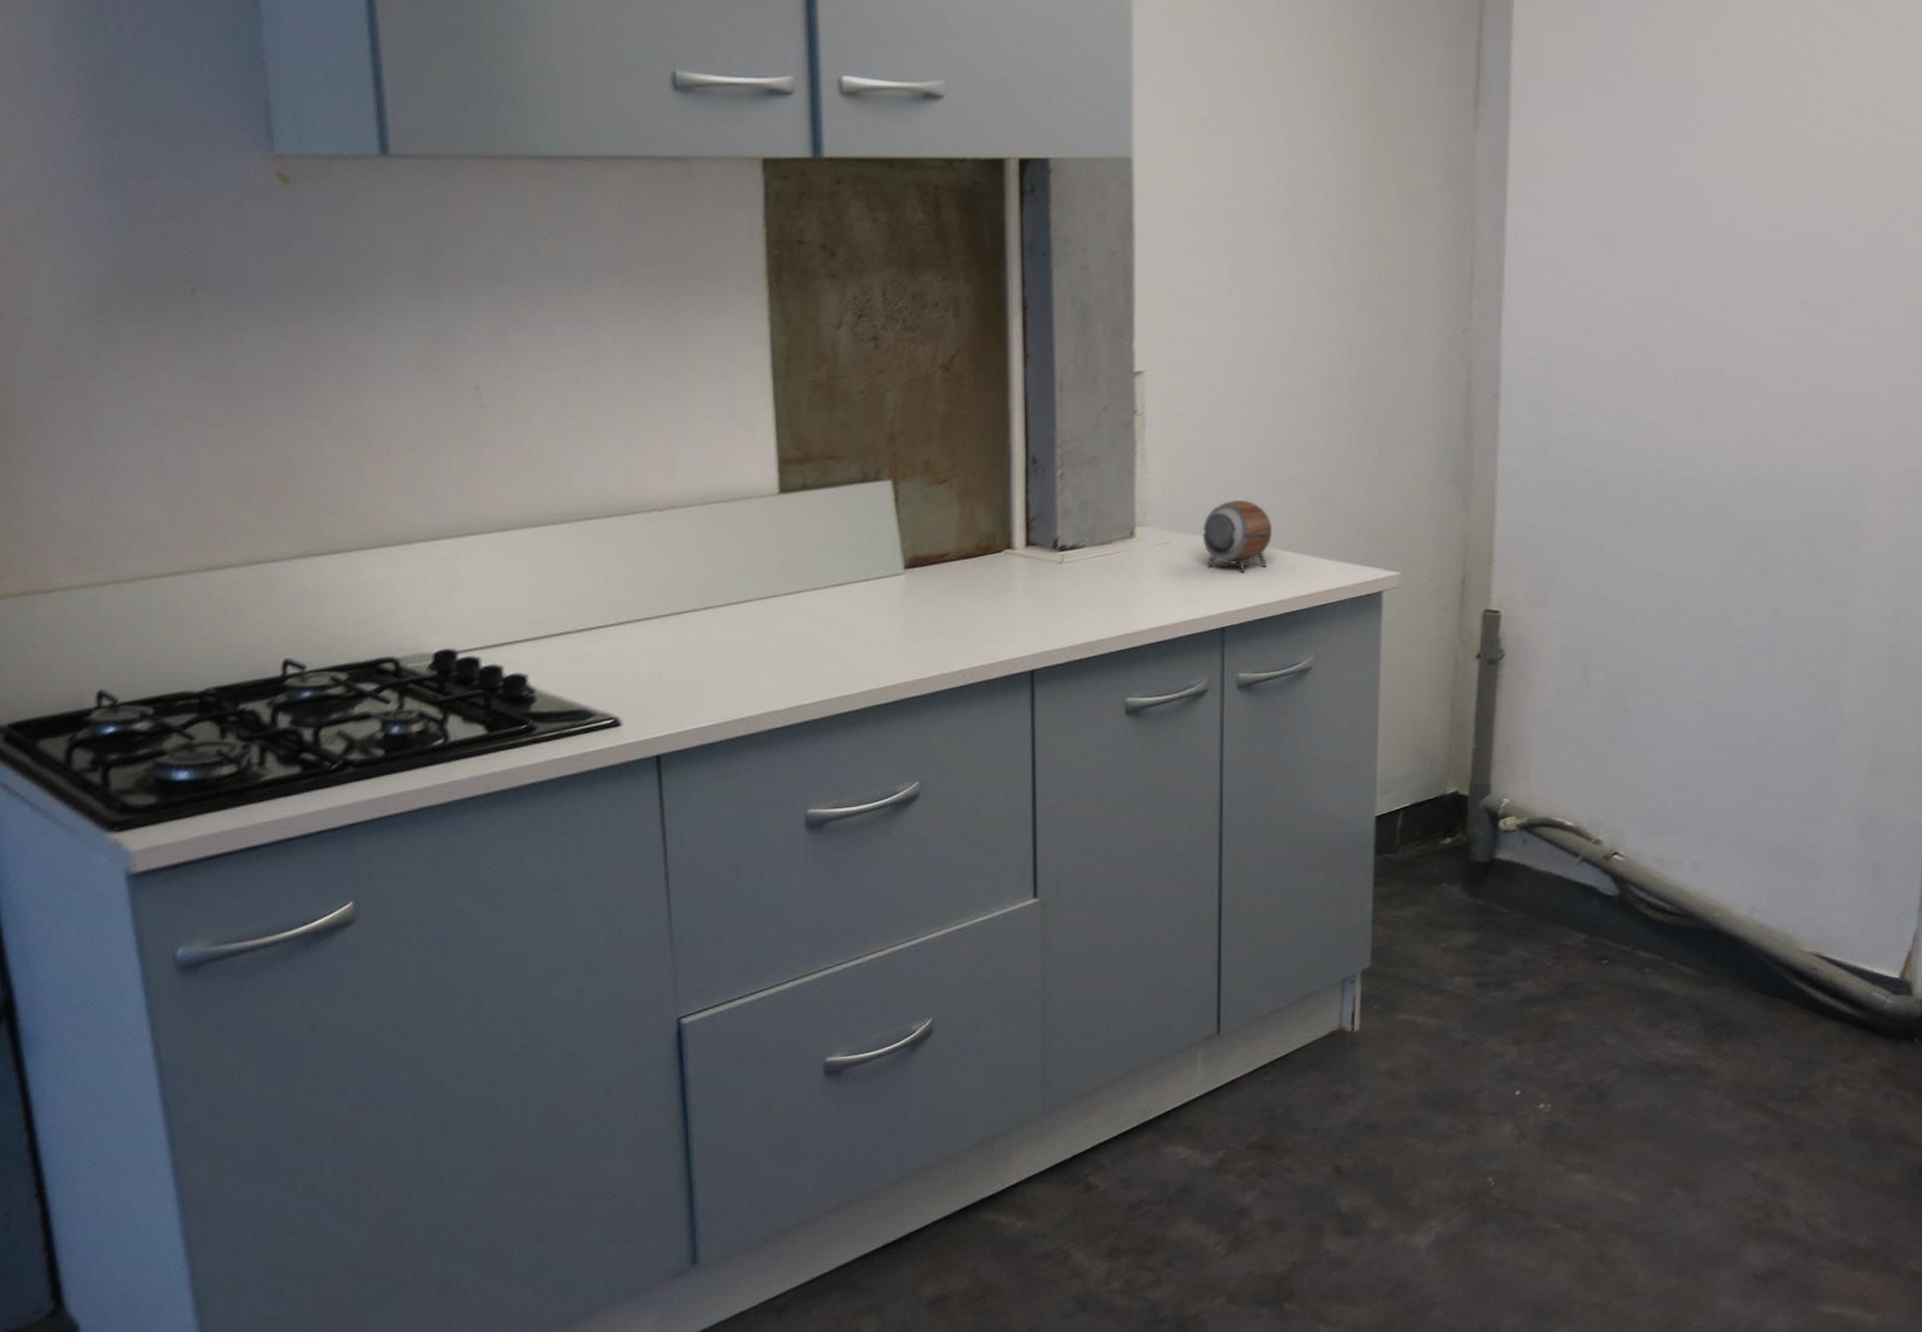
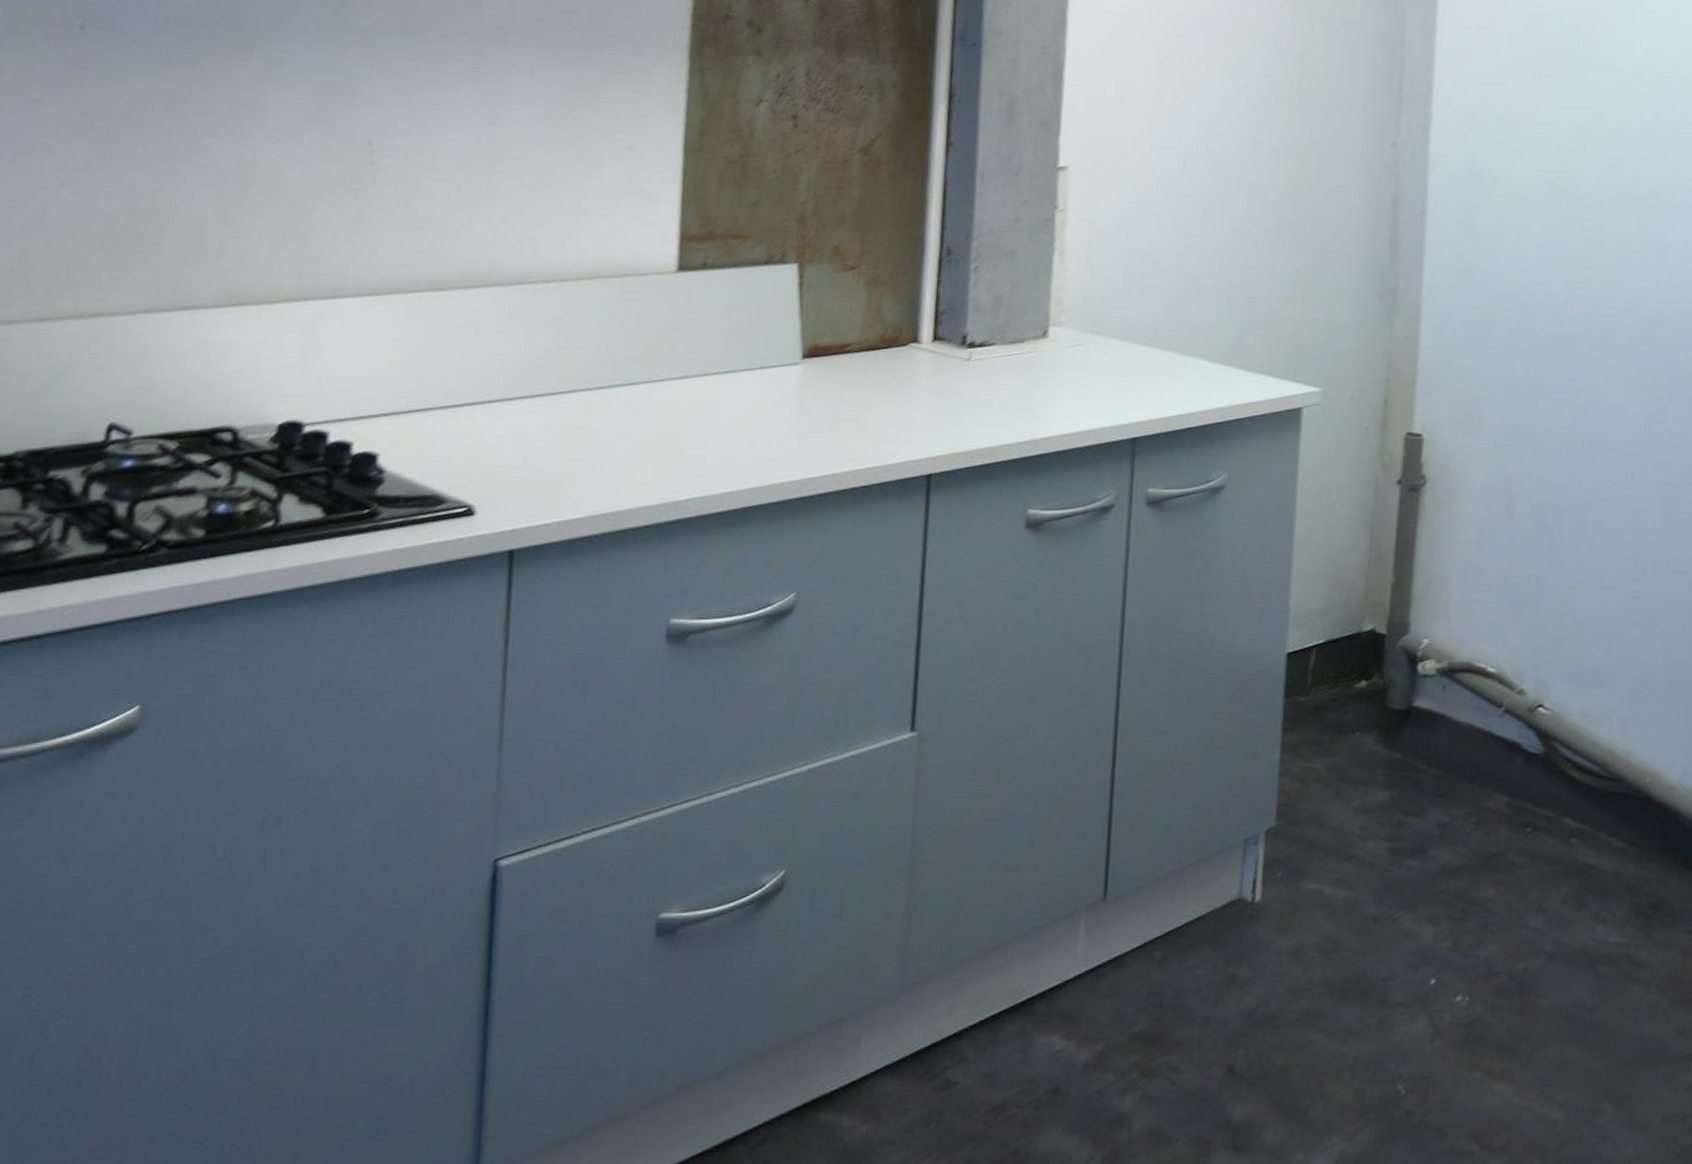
speaker: present [1202,500,1273,572] -> none [1118,304,1191,380]

